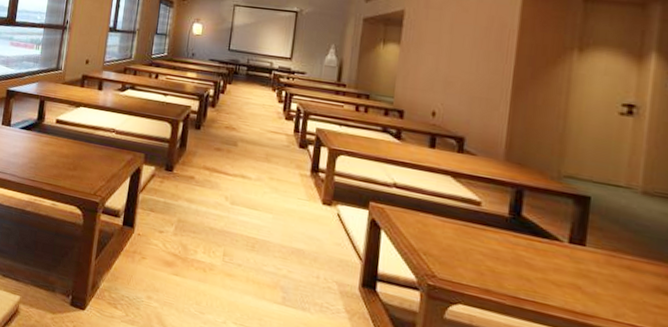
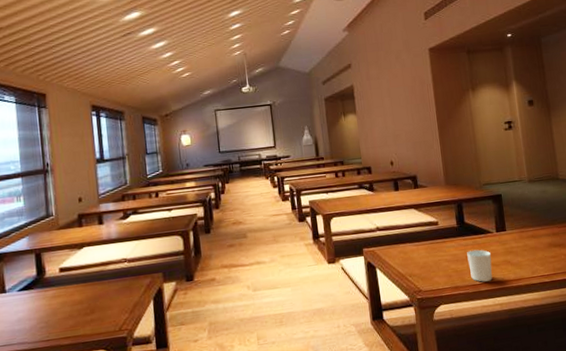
cup: none [513,252,554,302] -> present [467,249,493,282]

